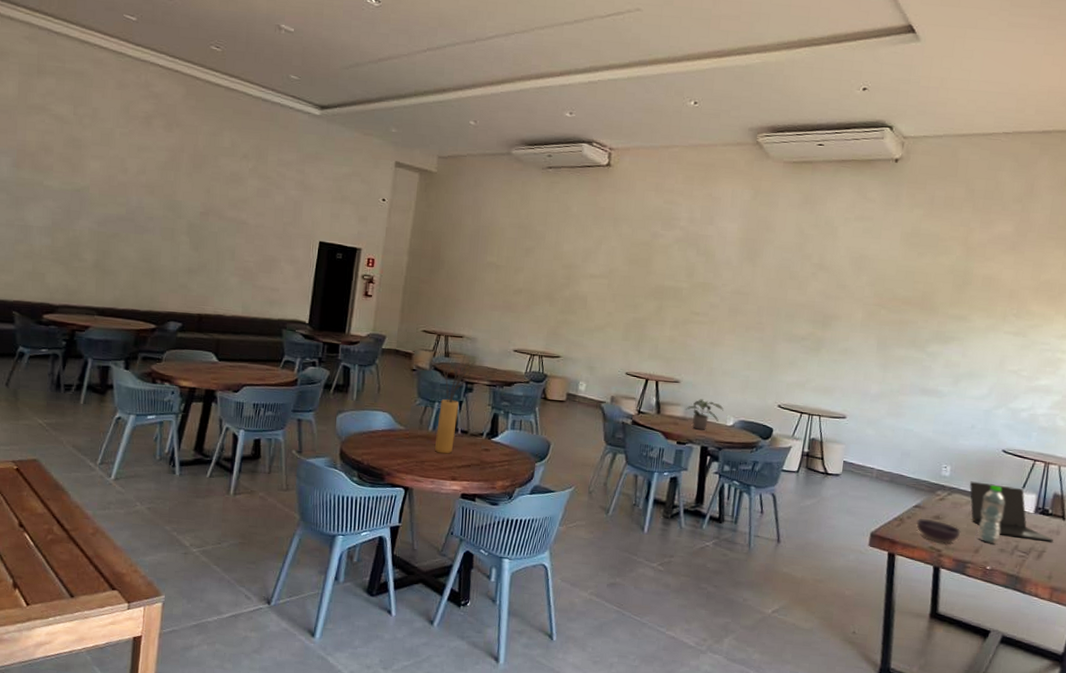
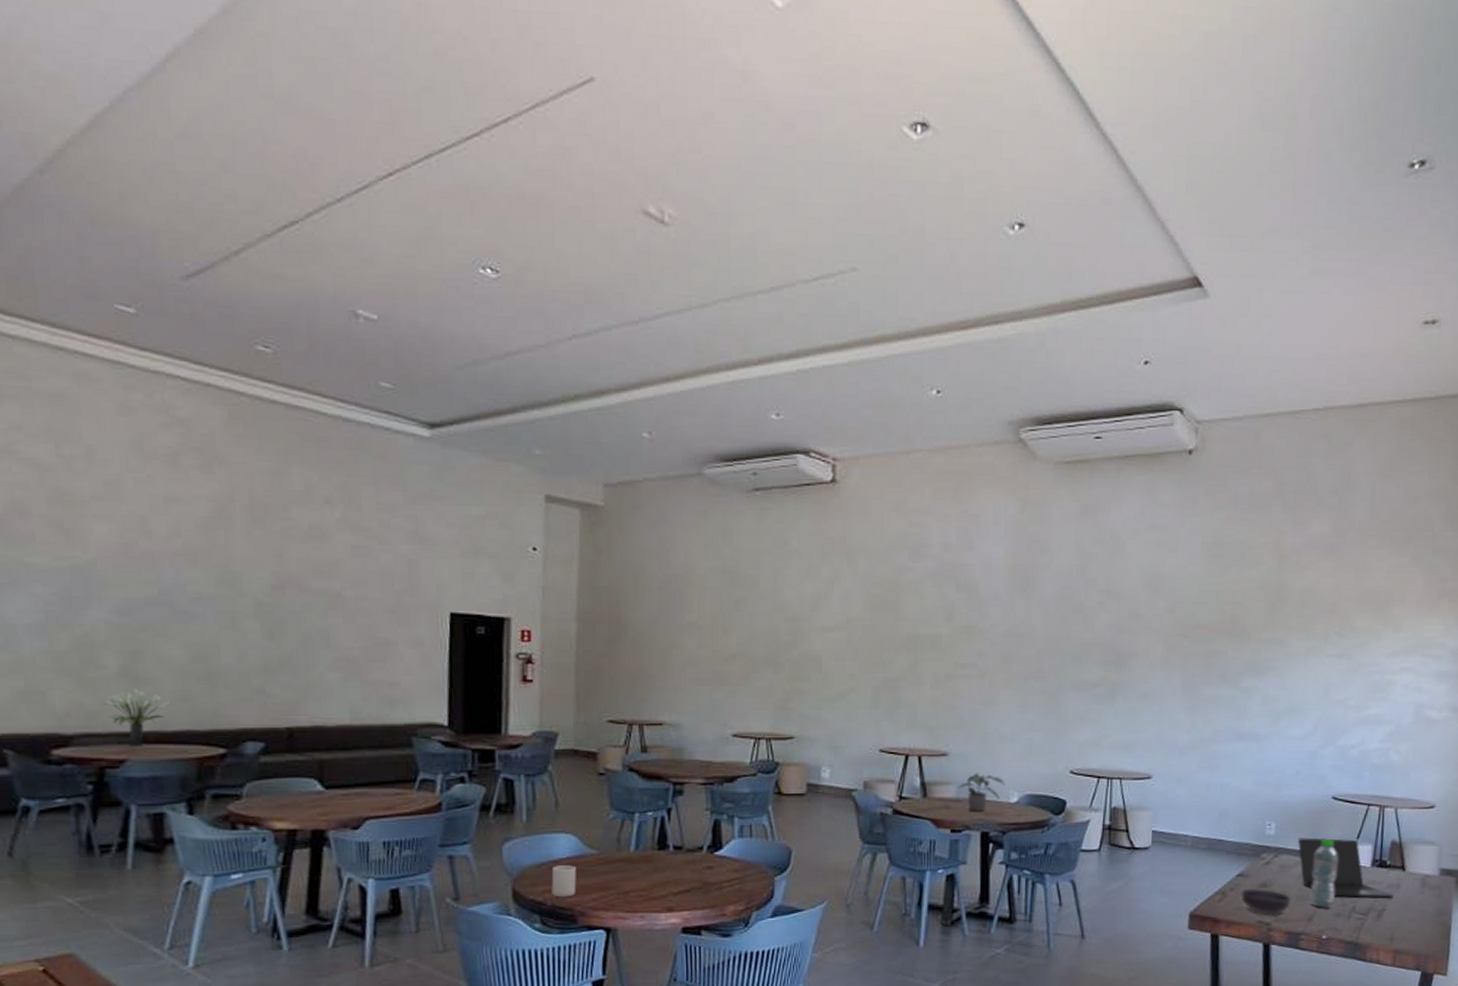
flower arrangement: none [80,277,124,318] -> present [102,688,171,747]
cup: none [368,435,388,461] -> present [551,865,577,898]
vase: present [434,354,475,454] -> none [640,746,683,879]

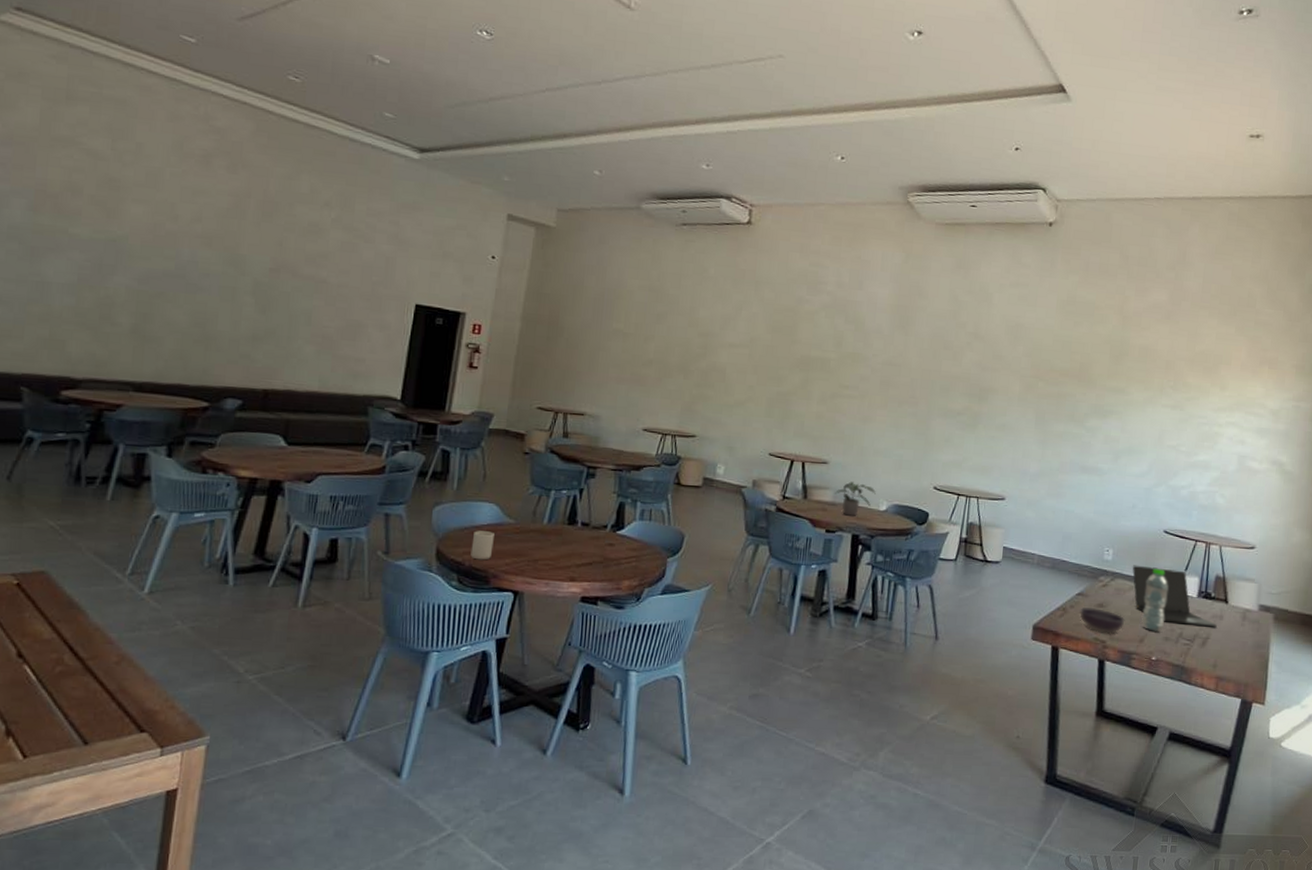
flower arrangement: present [102,688,171,747] -> none [111,344,169,395]

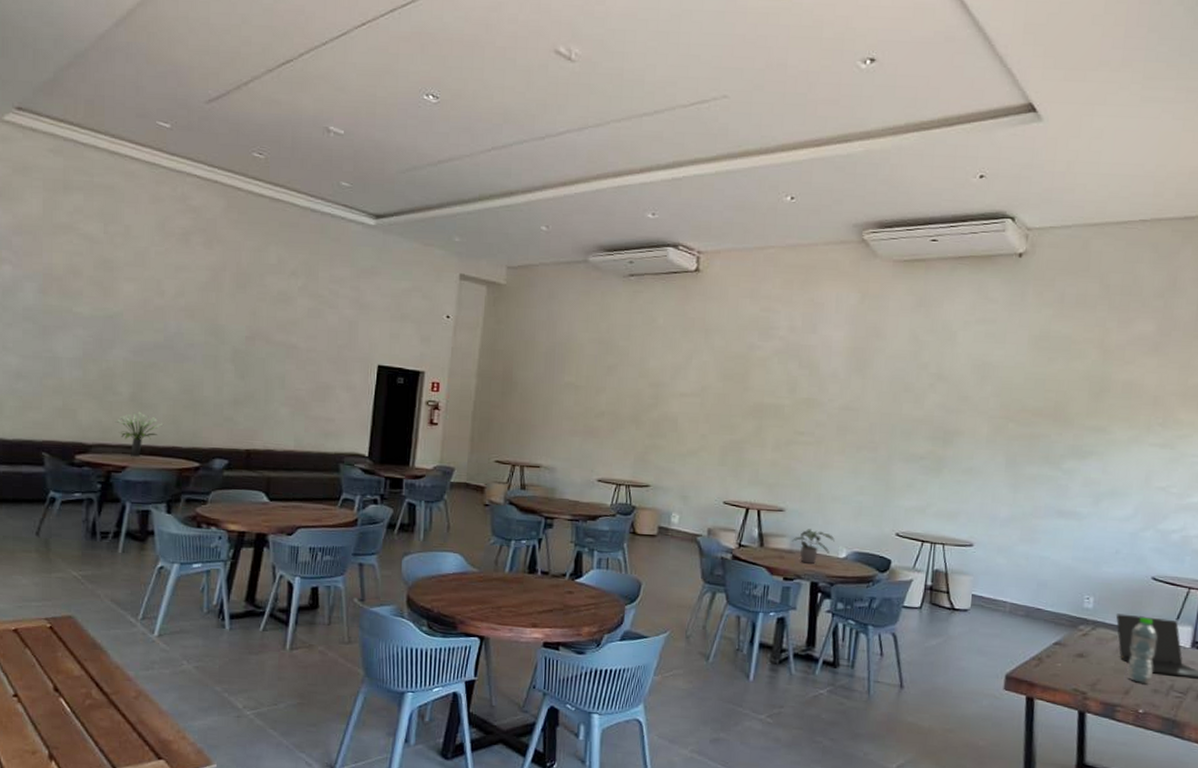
flower arrangement: none [111,344,169,395] -> present [115,411,164,457]
cup: present [470,531,494,560] -> none [438,579,460,607]
bowl: present [1079,607,1125,635] -> none [1056,657,1108,686]

